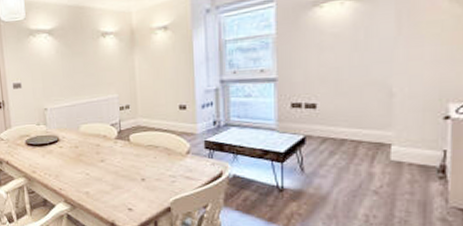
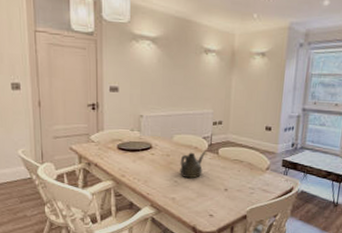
teapot: none [90,138,116,170] -> present [180,150,206,179]

